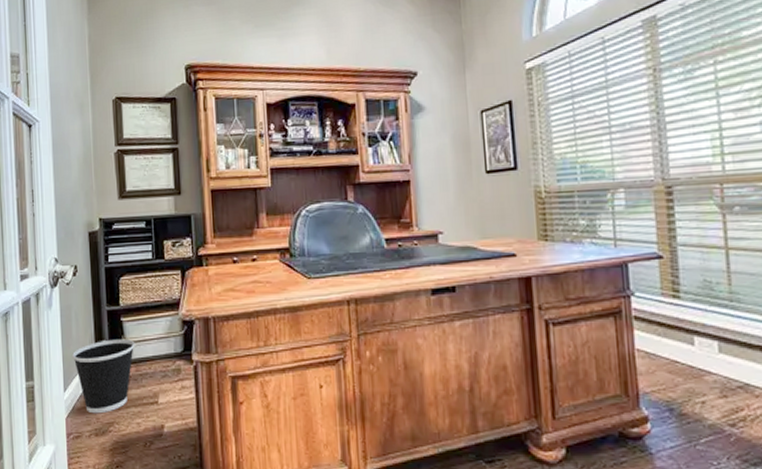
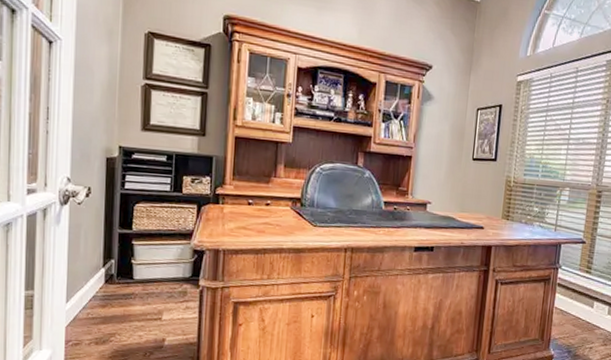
wastebasket: present [72,339,135,414] -> none [78,259,145,325]

